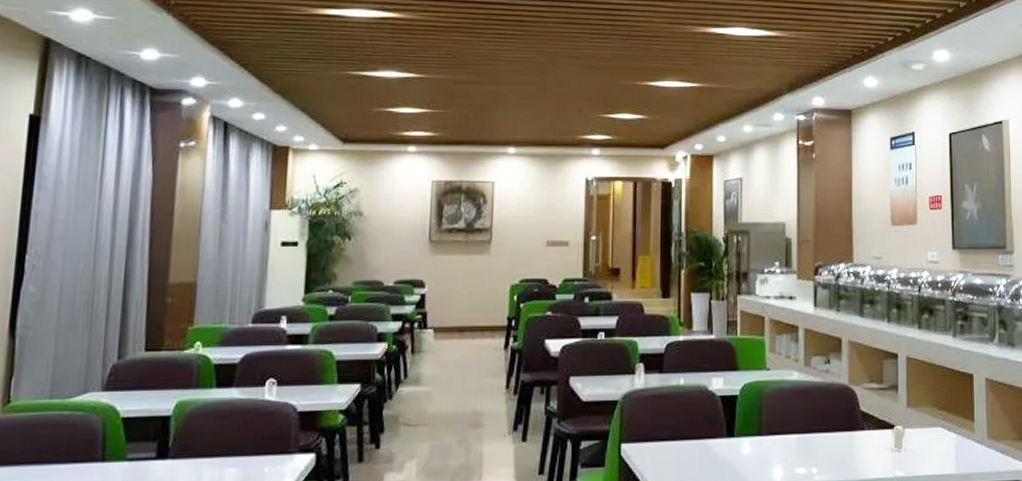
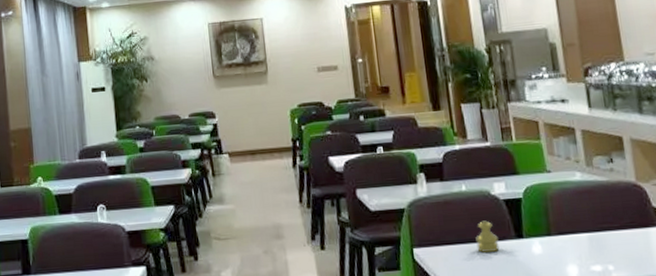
salt shaker: none [687,417,709,452] -> present [476,220,500,253]

